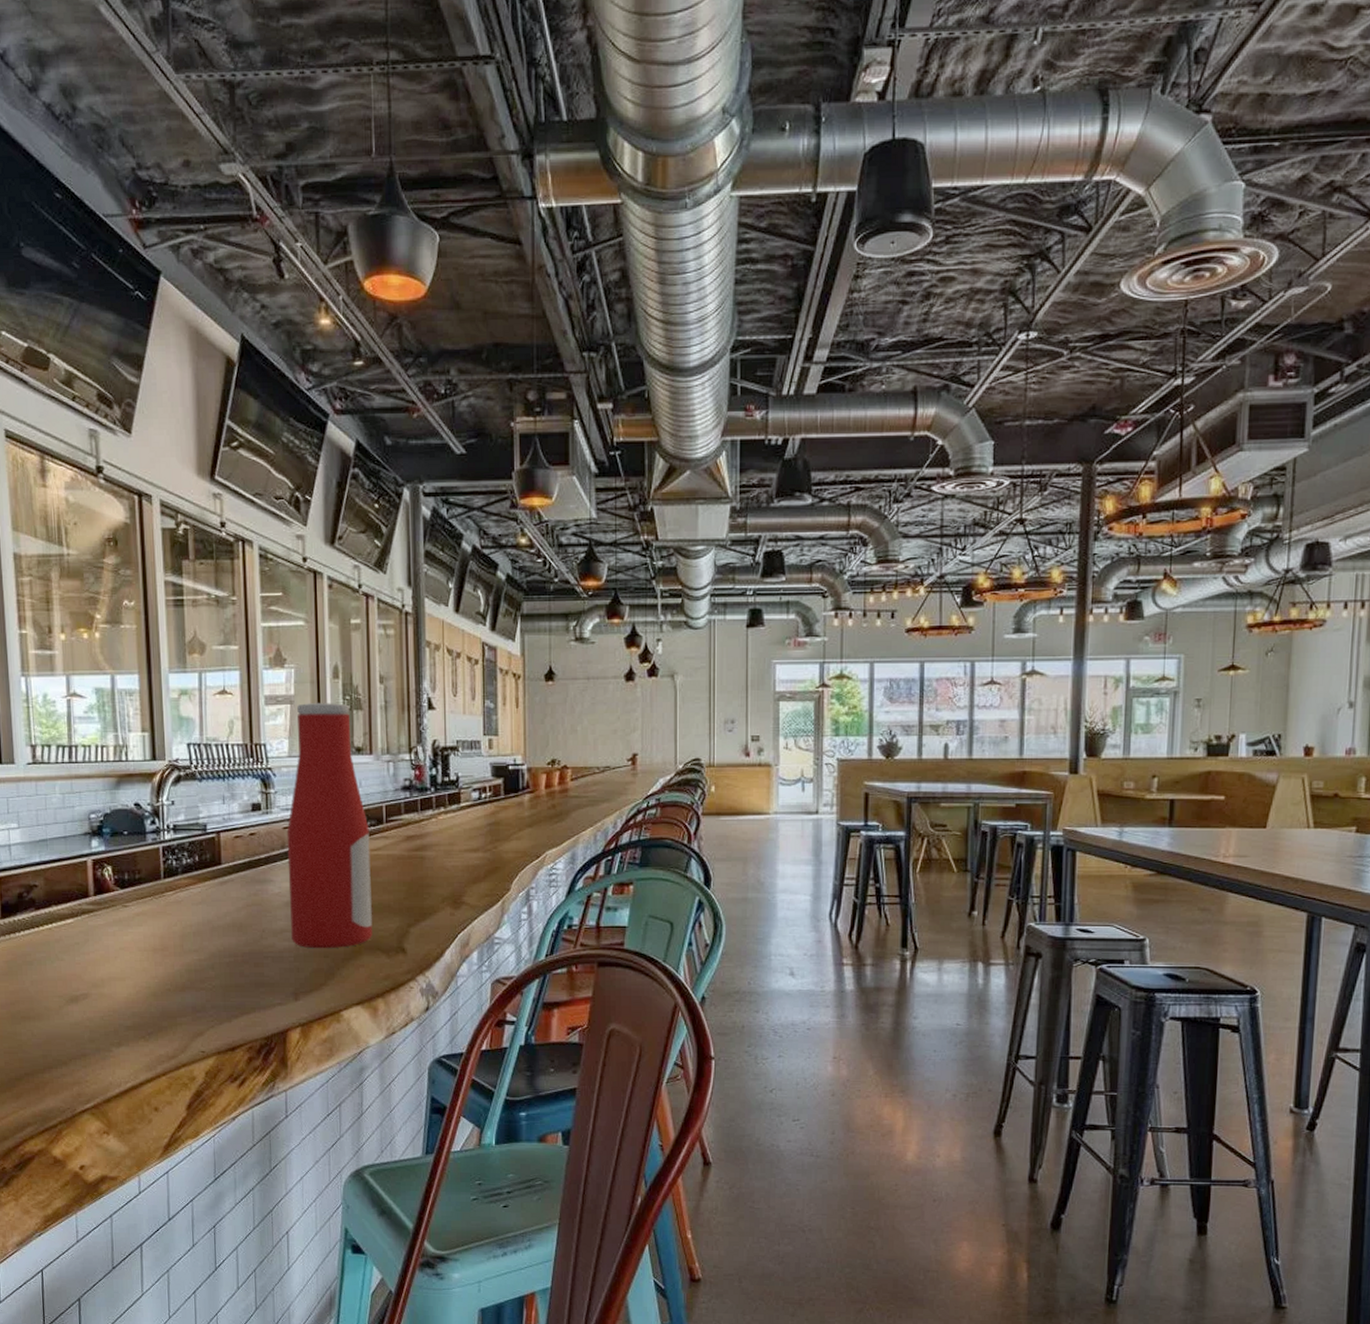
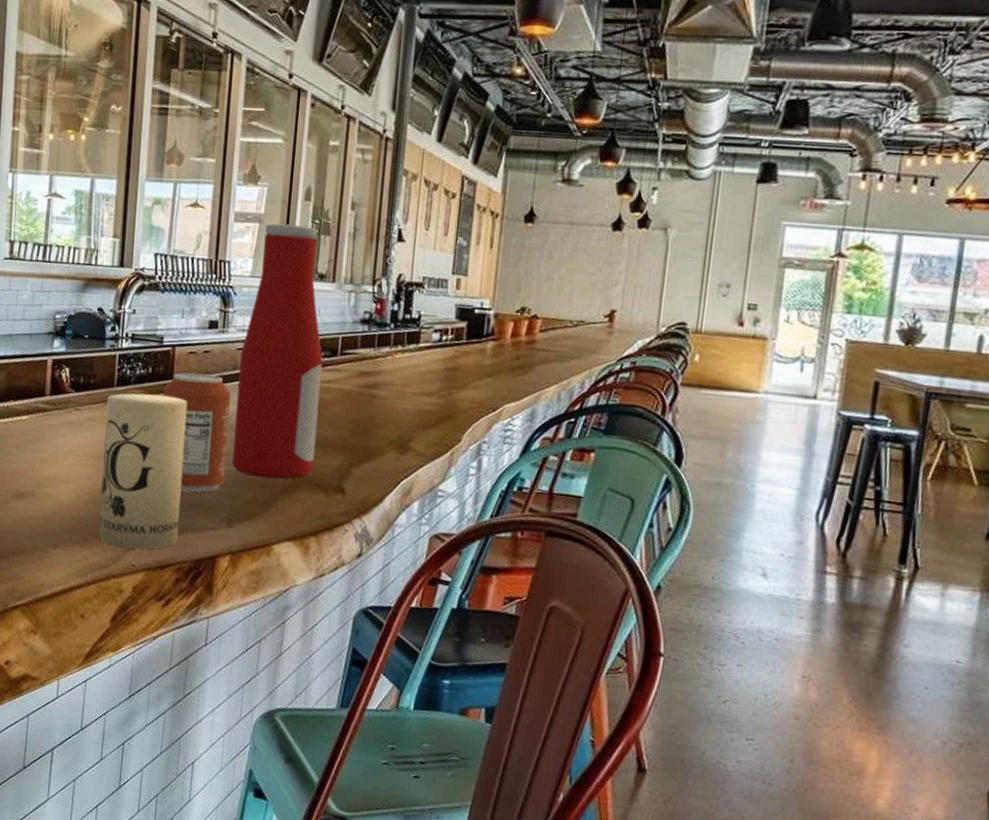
candle: none [156,881,245,1036] -> present [98,393,188,550]
can: none [212,856,286,972] -> present [163,372,232,493]

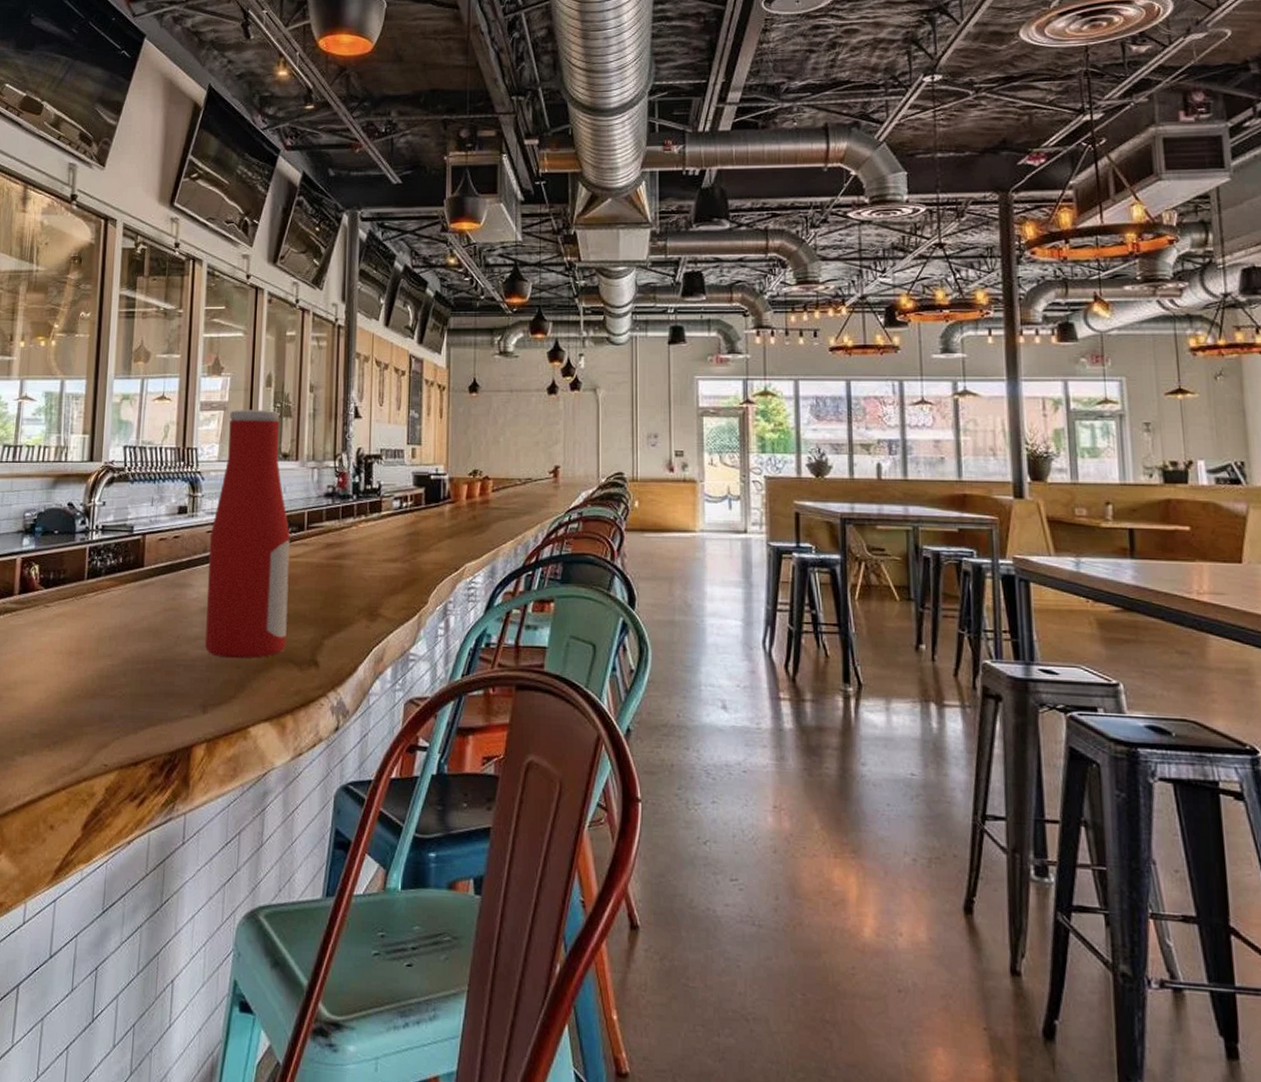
candle: present [98,393,188,550] -> none [68,583,159,748]
can: present [163,372,232,493] -> none [134,559,202,681]

